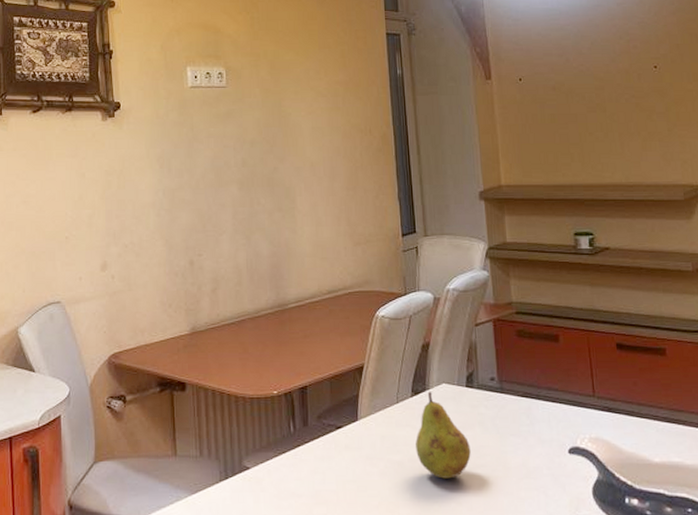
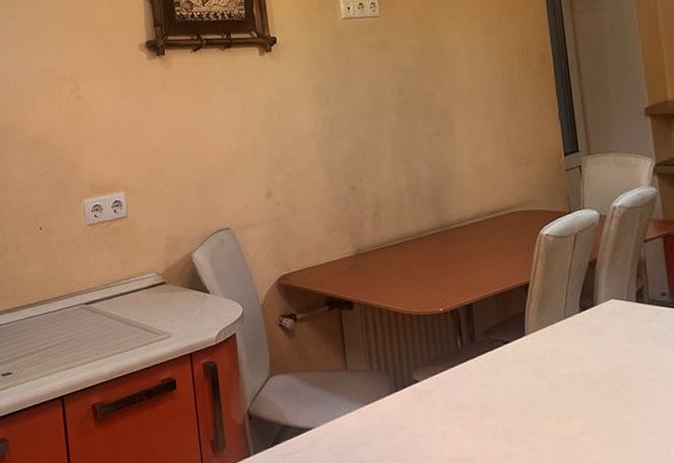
fruit: present [416,391,471,479] -> none [585,306,643,391]

